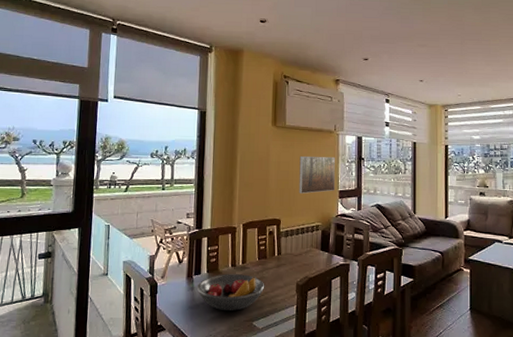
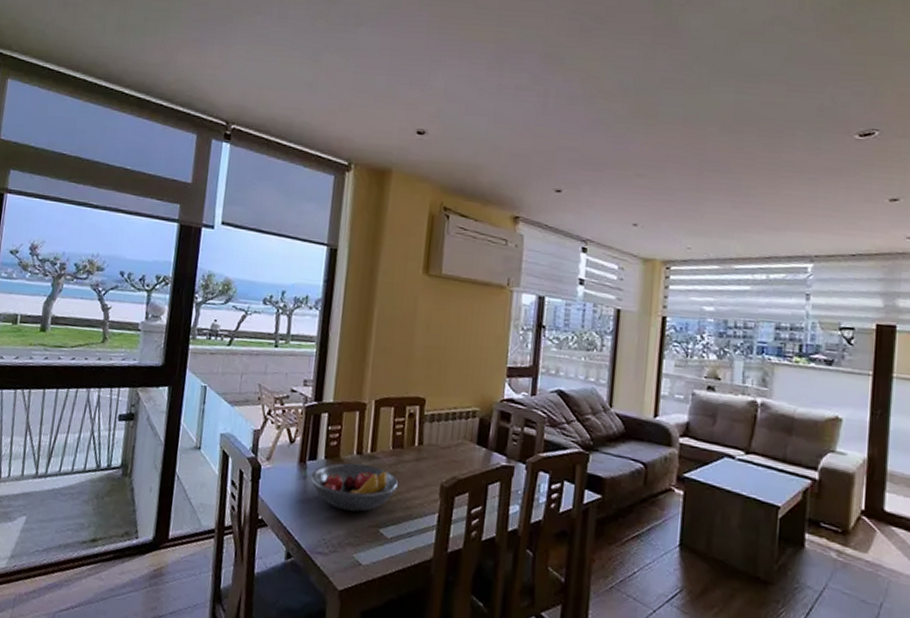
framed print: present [299,156,336,194] -> none [452,317,506,368]

